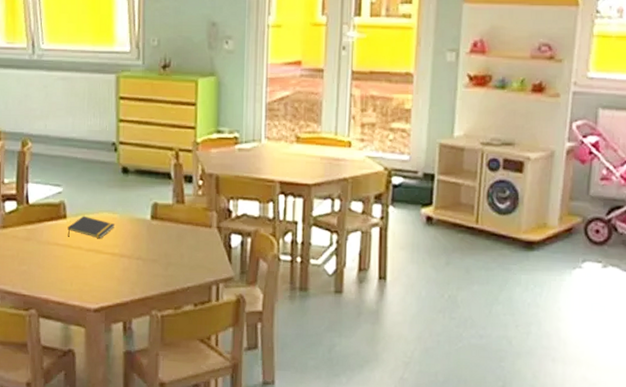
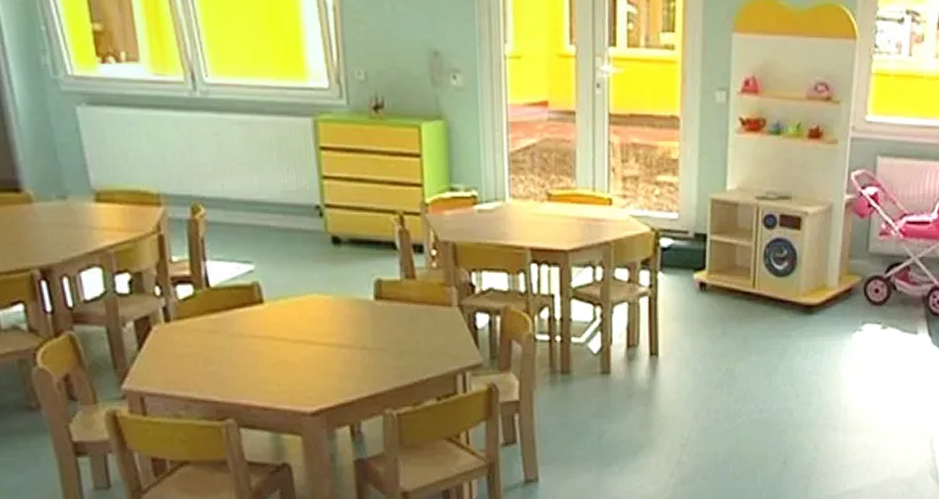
notepad: present [67,215,115,238] -> none [266,299,328,327]

